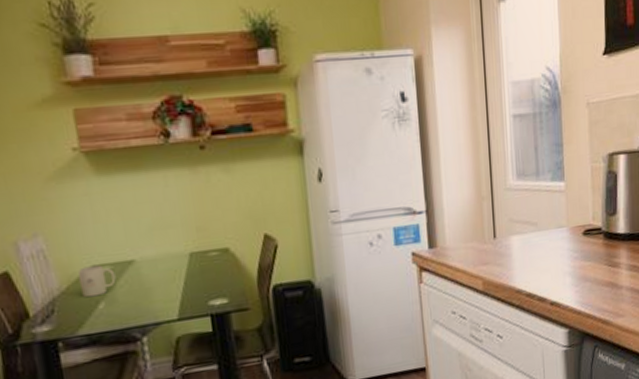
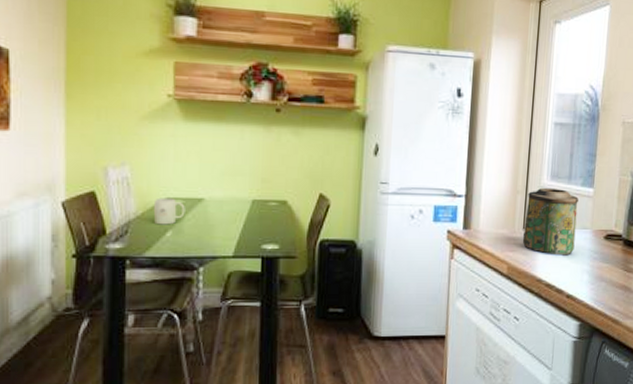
canister: none [494,188,552,263] -> present [522,187,578,256]

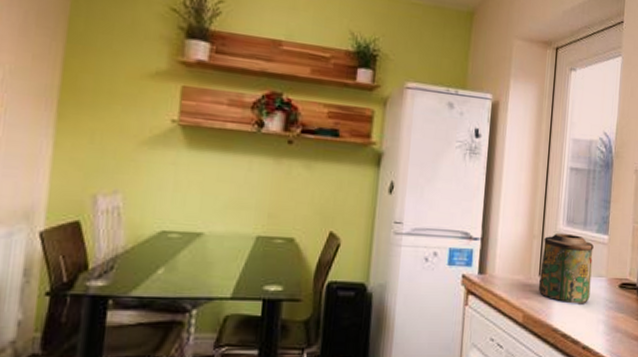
mug: present [153,197,185,225] -> none [144,230,182,261]

